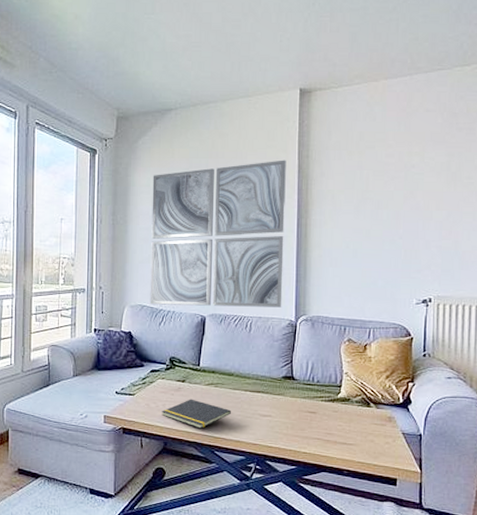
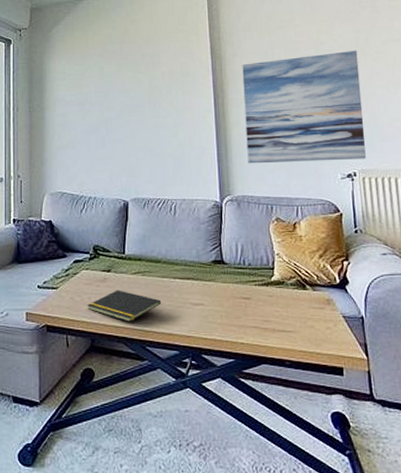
wall art: present [150,160,286,308] -> none [68,42,206,191]
wall art: none [326,174,448,286] -> present [242,50,366,164]

